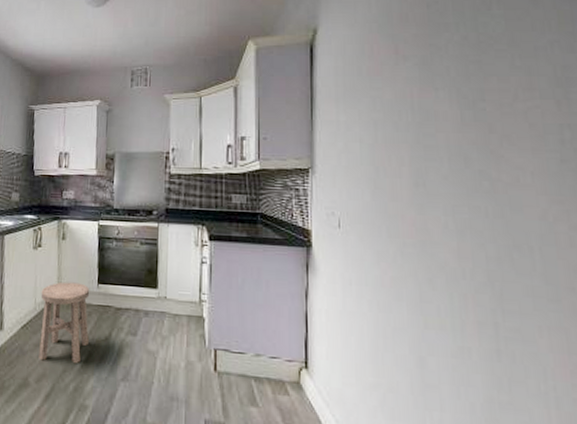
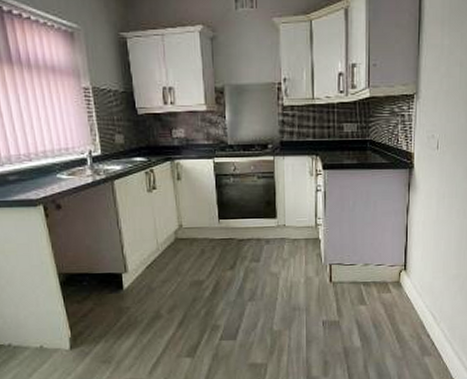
stool: present [39,282,90,363] -> none [162,220,215,294]

